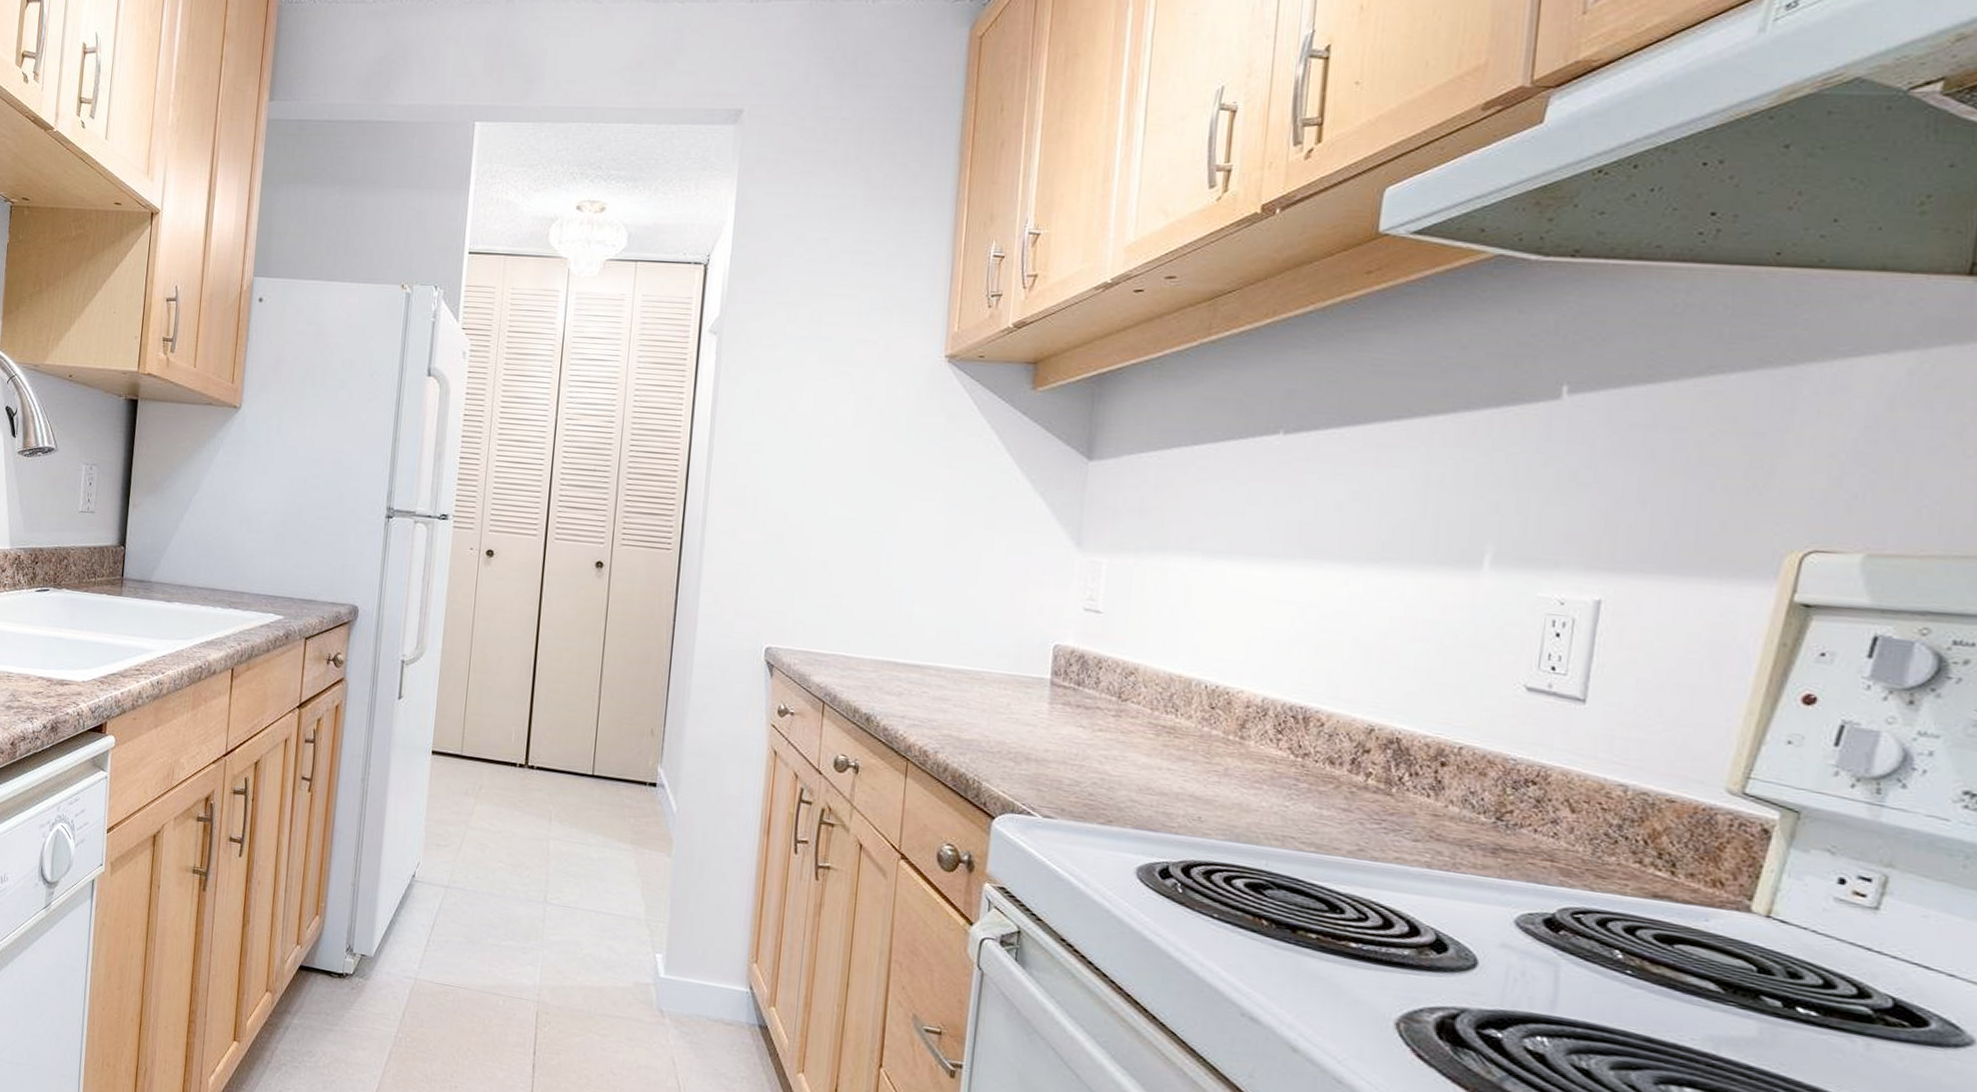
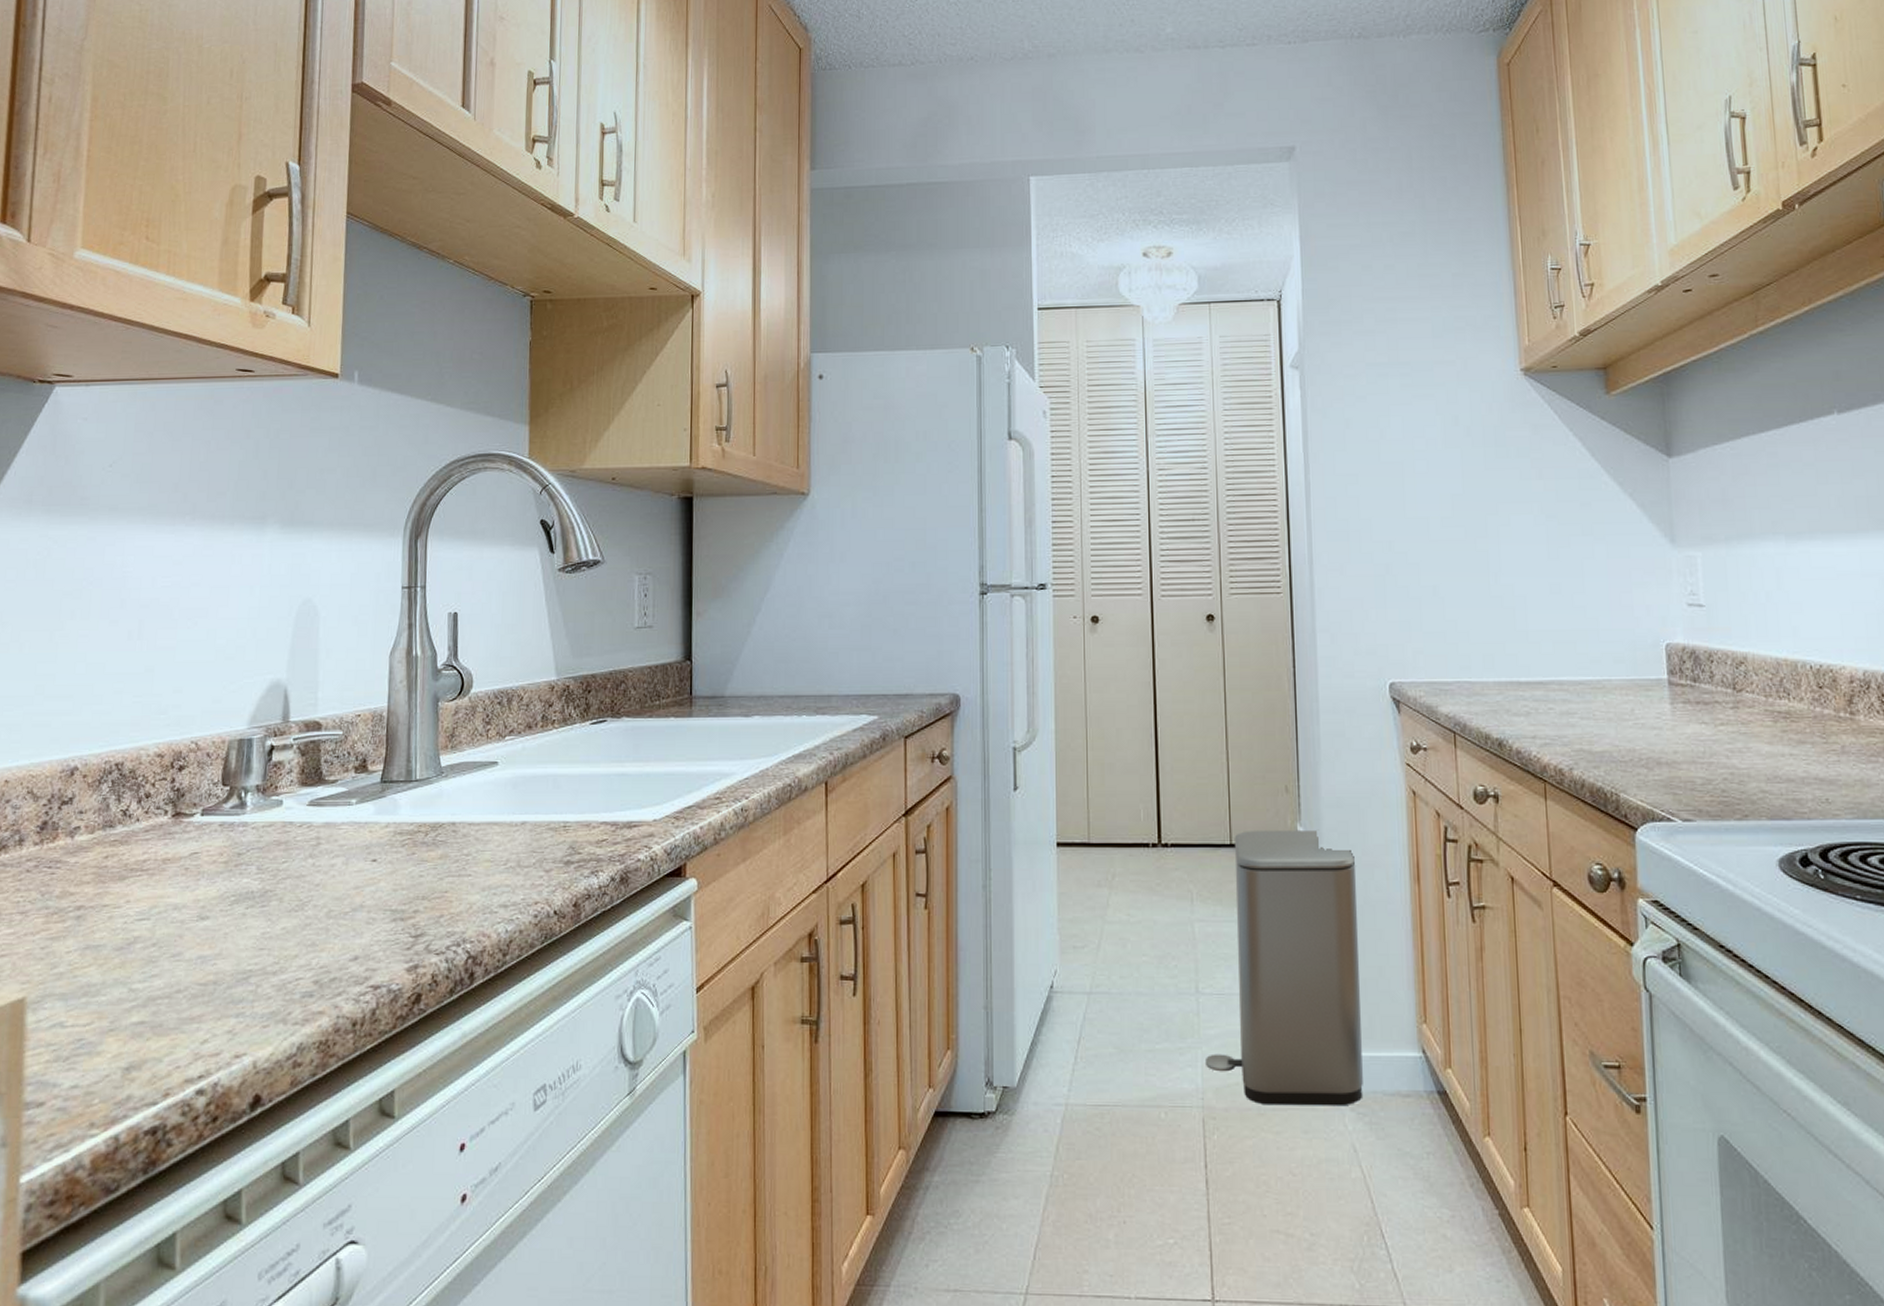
pedal bin: none [544,765,710,1023] -> present [1204,829,1363,1106]

